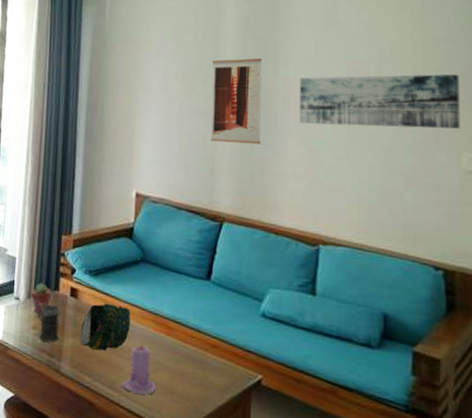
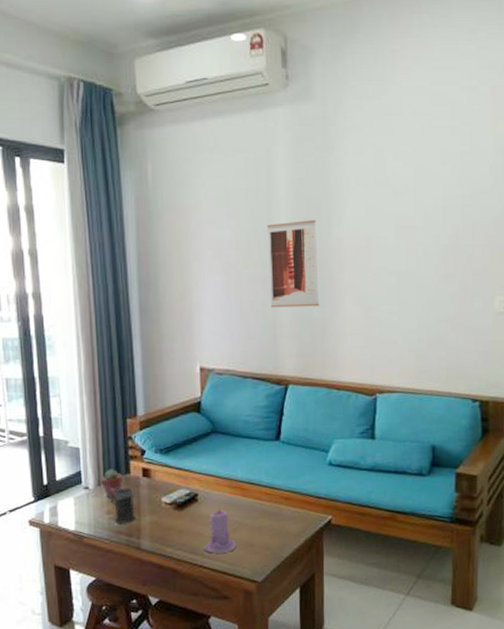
decorative bowl: present [80,303,131,351] -> none [157,477,207,523]
wall art: present [300,74,461,129] -> none [353,224,494,283]

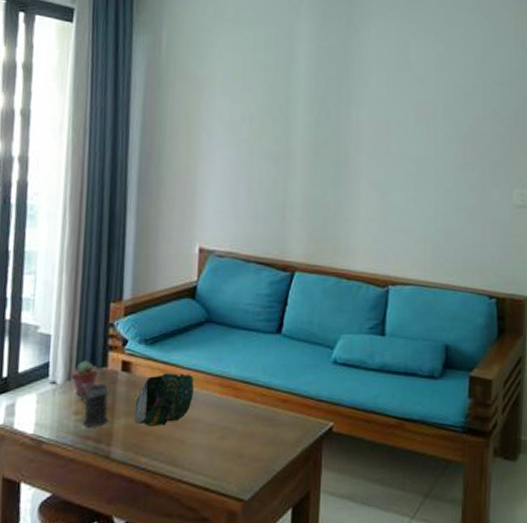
decorative bowl: none [157,477,207,523] -> present [134,372,195,428]
candle: present [203,508,237,554] -> none [184,410,224,465]
wall art: present [267,220,320,308] -> none [281,99,335,189]

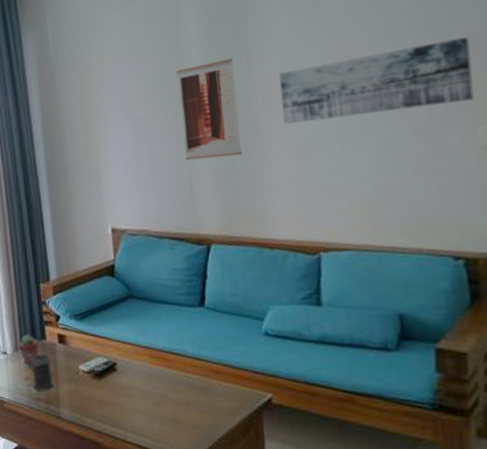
decorative bowl: present [134,372,195,428] -> none [74,344,126,393]
wall art: none [281,99,335,189] -> present [176,59,243,161]
wall art: none [371,115,513,167] -> present [279,36,474,125]

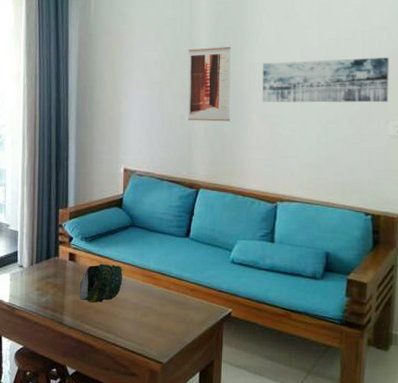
potted succulent: present [17,334,40,364] -> none [33,251,53,276]
mug: present [25,354,54,390] -> none [39,269,61,300]
decorative bowl: none [74,344,126,393] -> present [79,263,123,304]

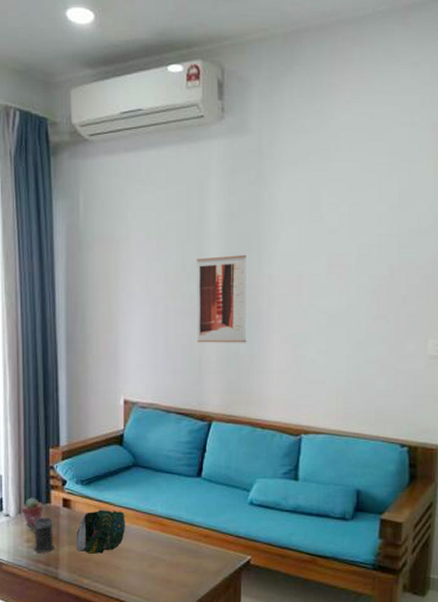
potted succulent: none [33,251,53,276] -> present [21,497,44,526]
mug: none [39,269,61,300] -> present [28,517,54,552]
wall art: present [262,57,389,103] -> none [283,265,429,320]

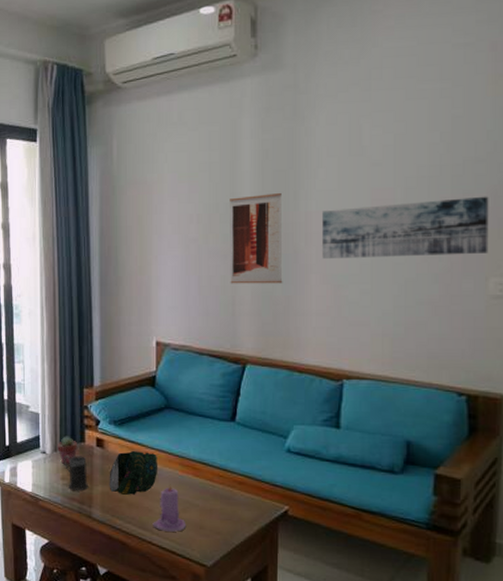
candle: none [120,542,154,588] -> present [152,485,187,532]
wall art: none [283,265,429,320] -> present [322,196,489,260]

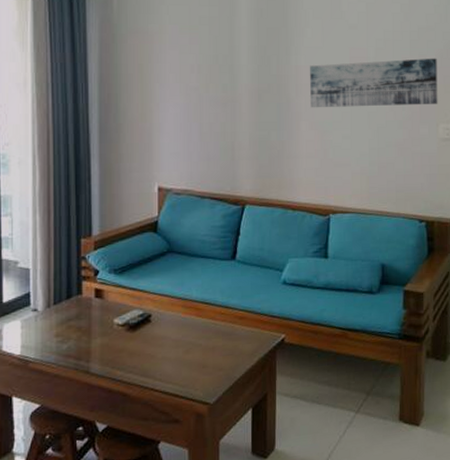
potted succulent: present [56,436,78,464] -> none [50,290,75,320]
mug: present [64,455,88,490] -> none [58,309,86,347]
decorative bowl: present [109,450,158,496] -> none [108,297,161,345]
candle: present [152,485,187,532] -> none [155,328,190,376]
wall art: present [230,193,283,284] -> none [228,48,277,130]

